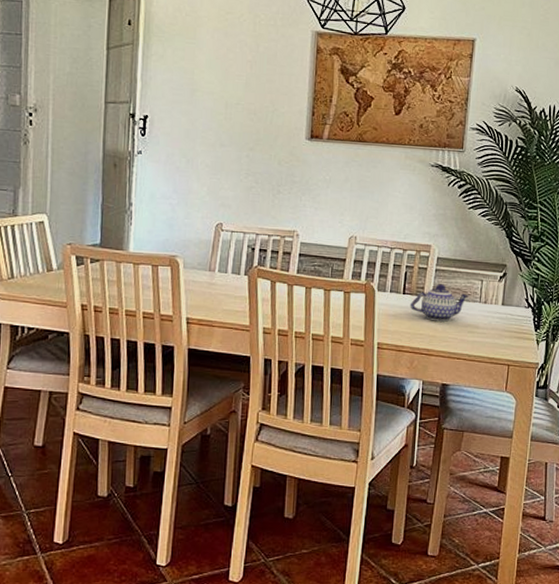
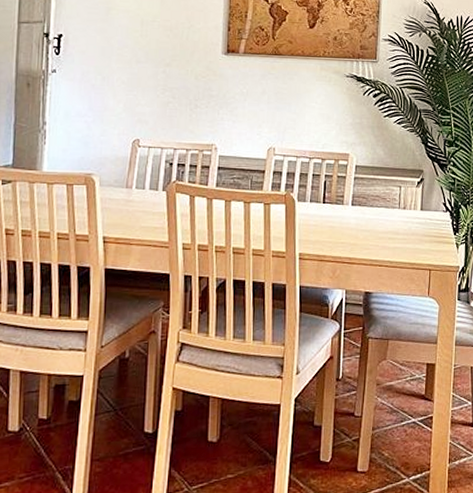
teapot: present [409,284,470,322] -> none [330,192,389,229]

